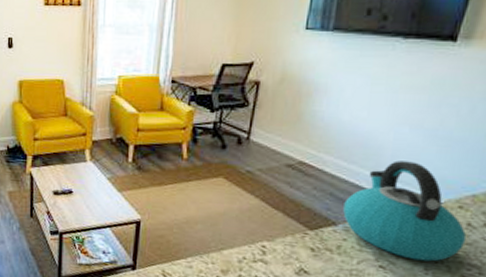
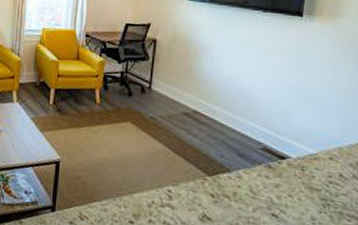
kettle: present [343,160,467,262] -> none [235,113,342,212]

